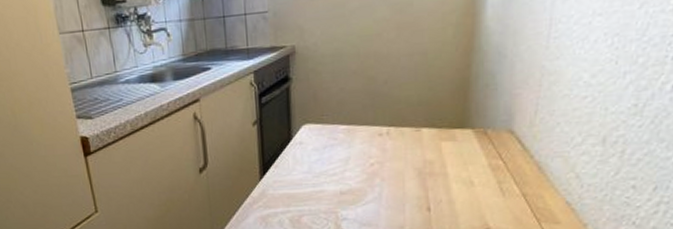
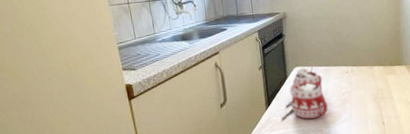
mug: none [279,124,349,197] -> present [280,67,328,120]

